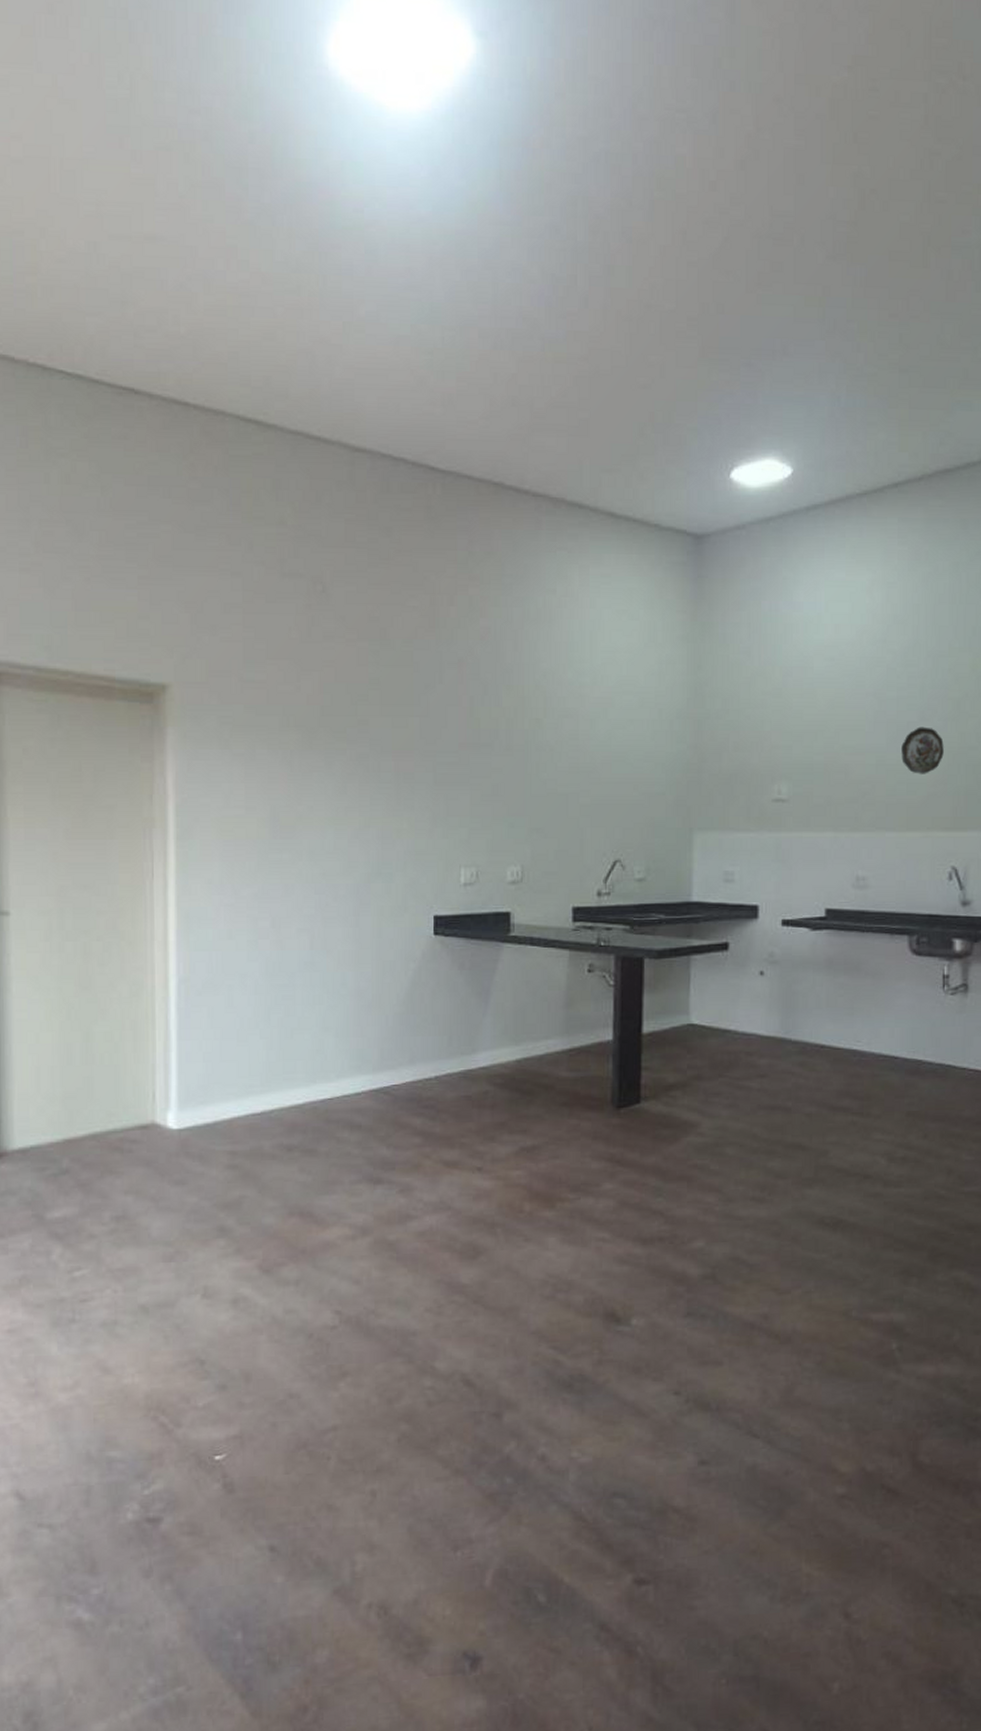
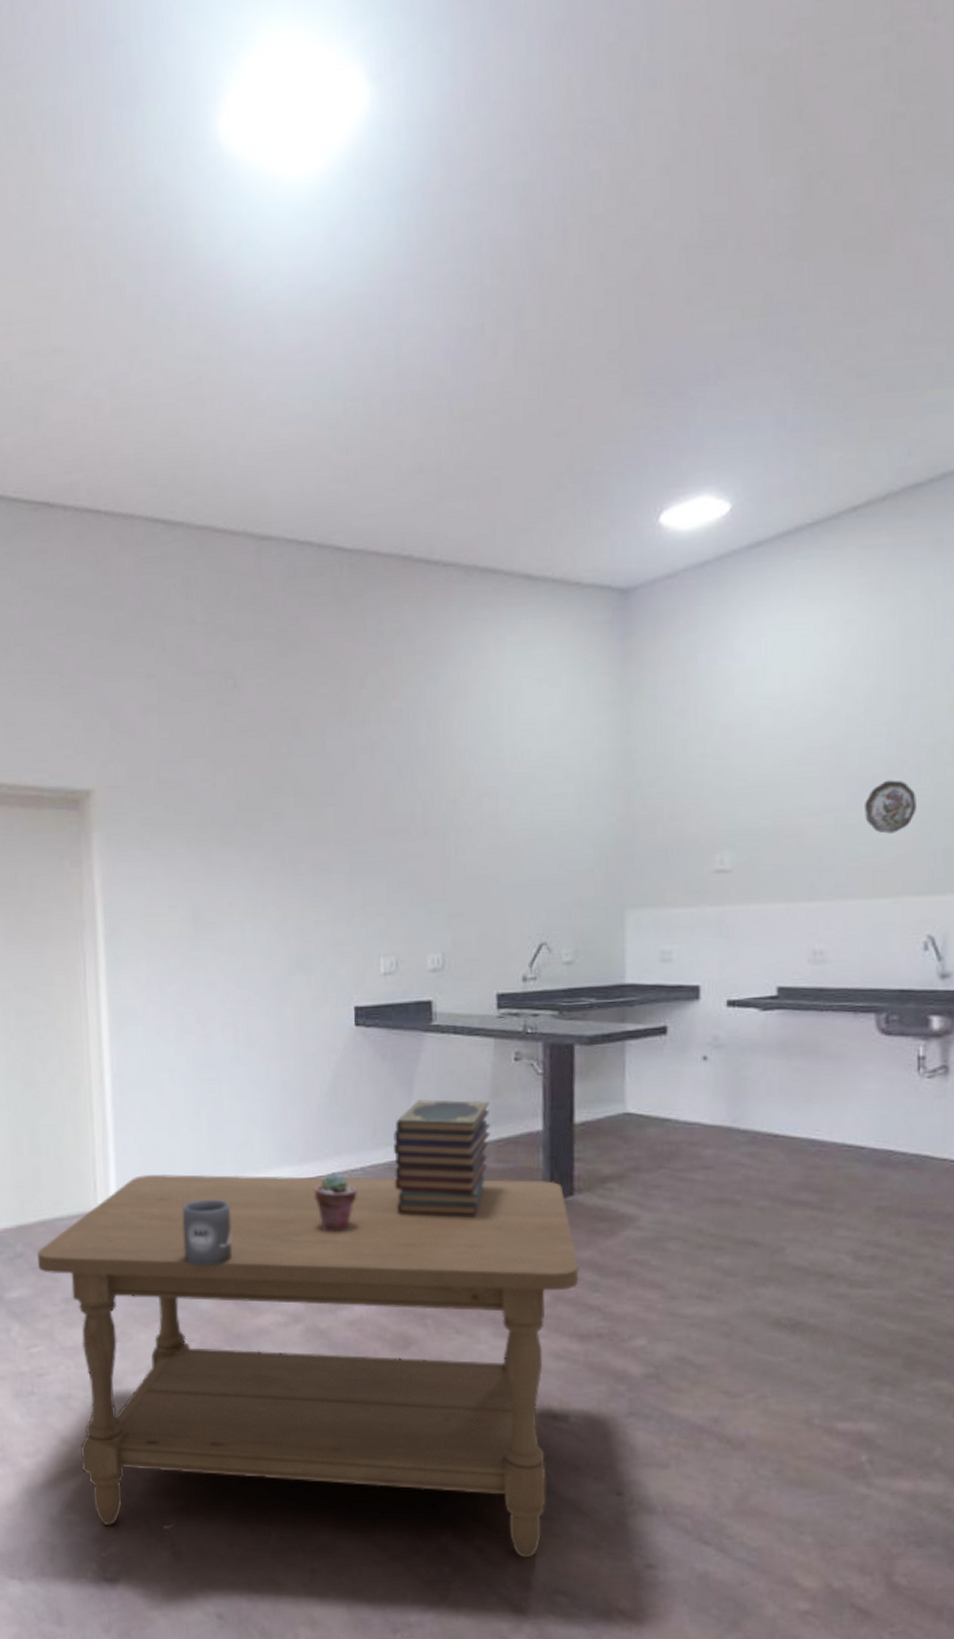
coffee table: none [86,1083,643,1464] -> present [37,1173,579,1558]
mug: none [248,1109,300,1180] -> present [182,1199,232,1266]
potted succulent: none [388,1080,431,1140] -> present [315,1171,357,1231]
book stack: none [467,1009,564,1126] -> present [392,1099,491,1218]

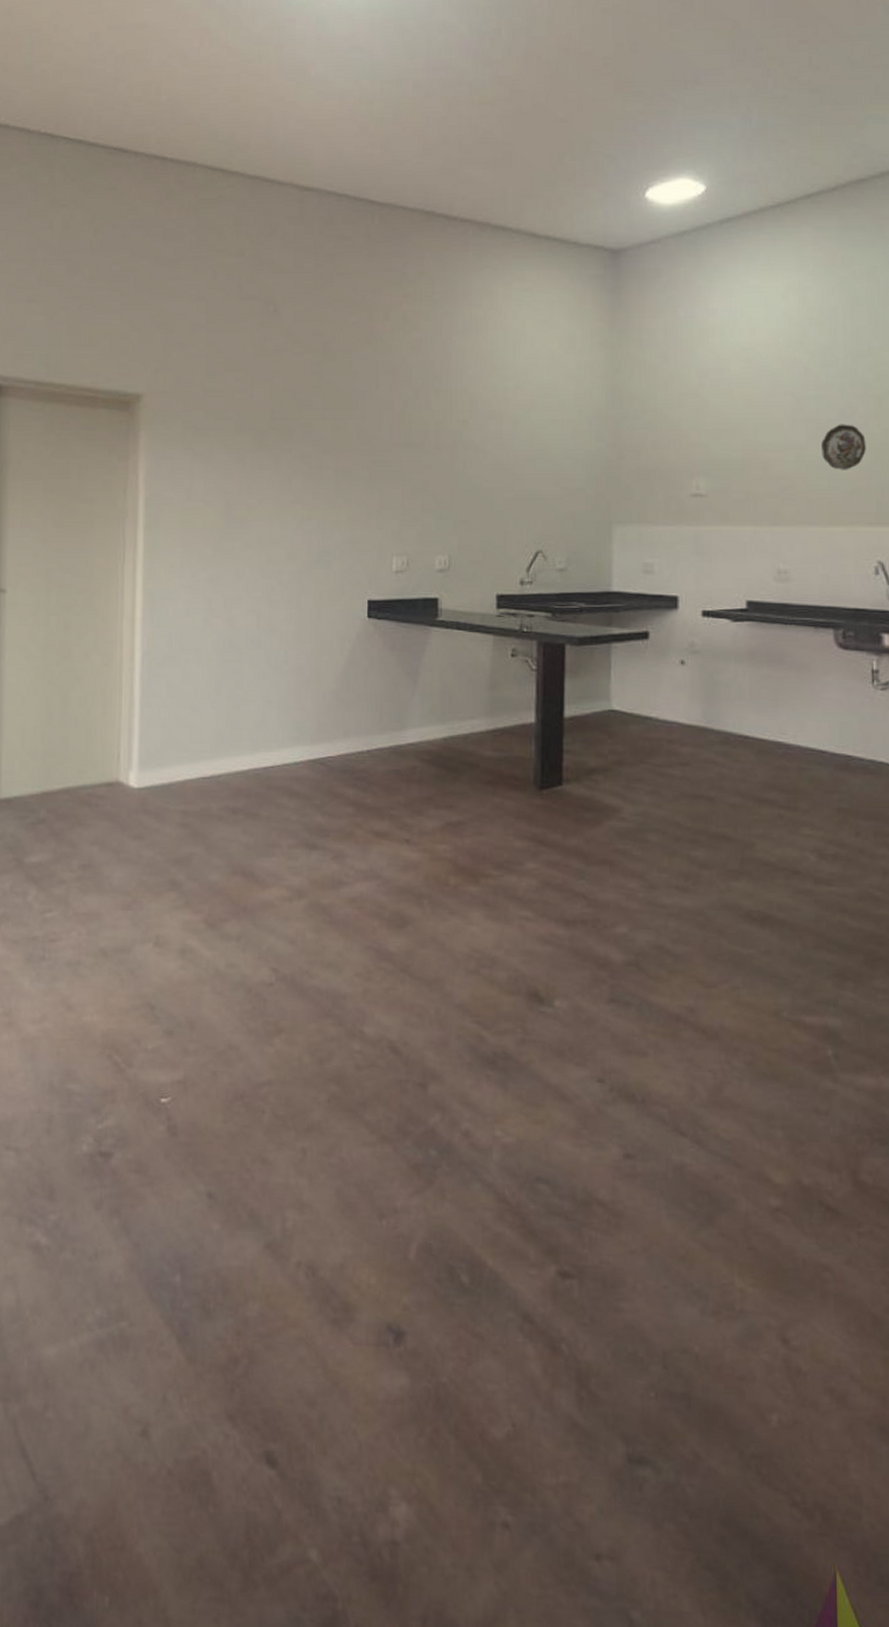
coffee table: present [37,1173,579,1558] -> none [59,748,566,1144]
mug: present [182,1199,232,1266] -> none [198,774,244,839]
potted succulent: present [315,1171,357,1231] -> none [324,753,363,810]
book stack: present [392,1099,491,1218] -> none [397,689,488,803]

